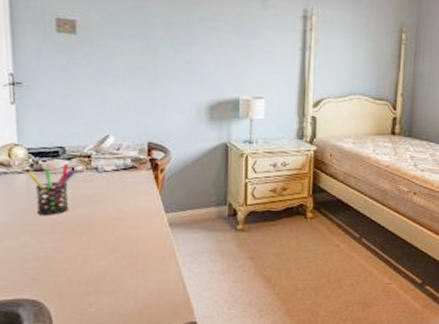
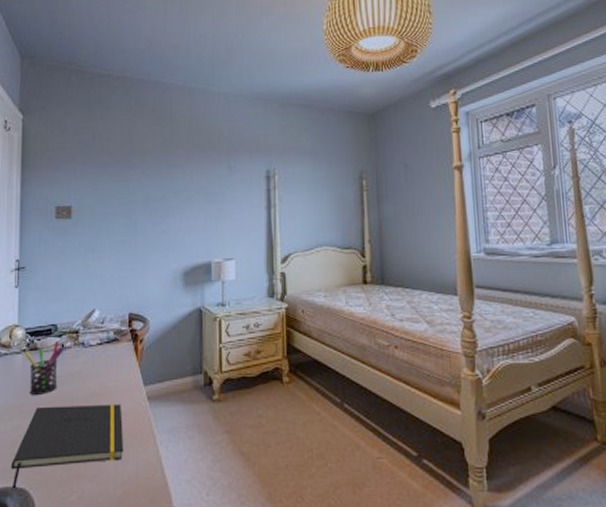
notepad: none [20,226,145,302] -> present [11,403,124,491]

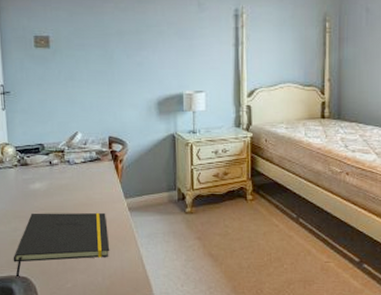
pen holder: present [24,341,64,395] -> none [16,159,52,203]

